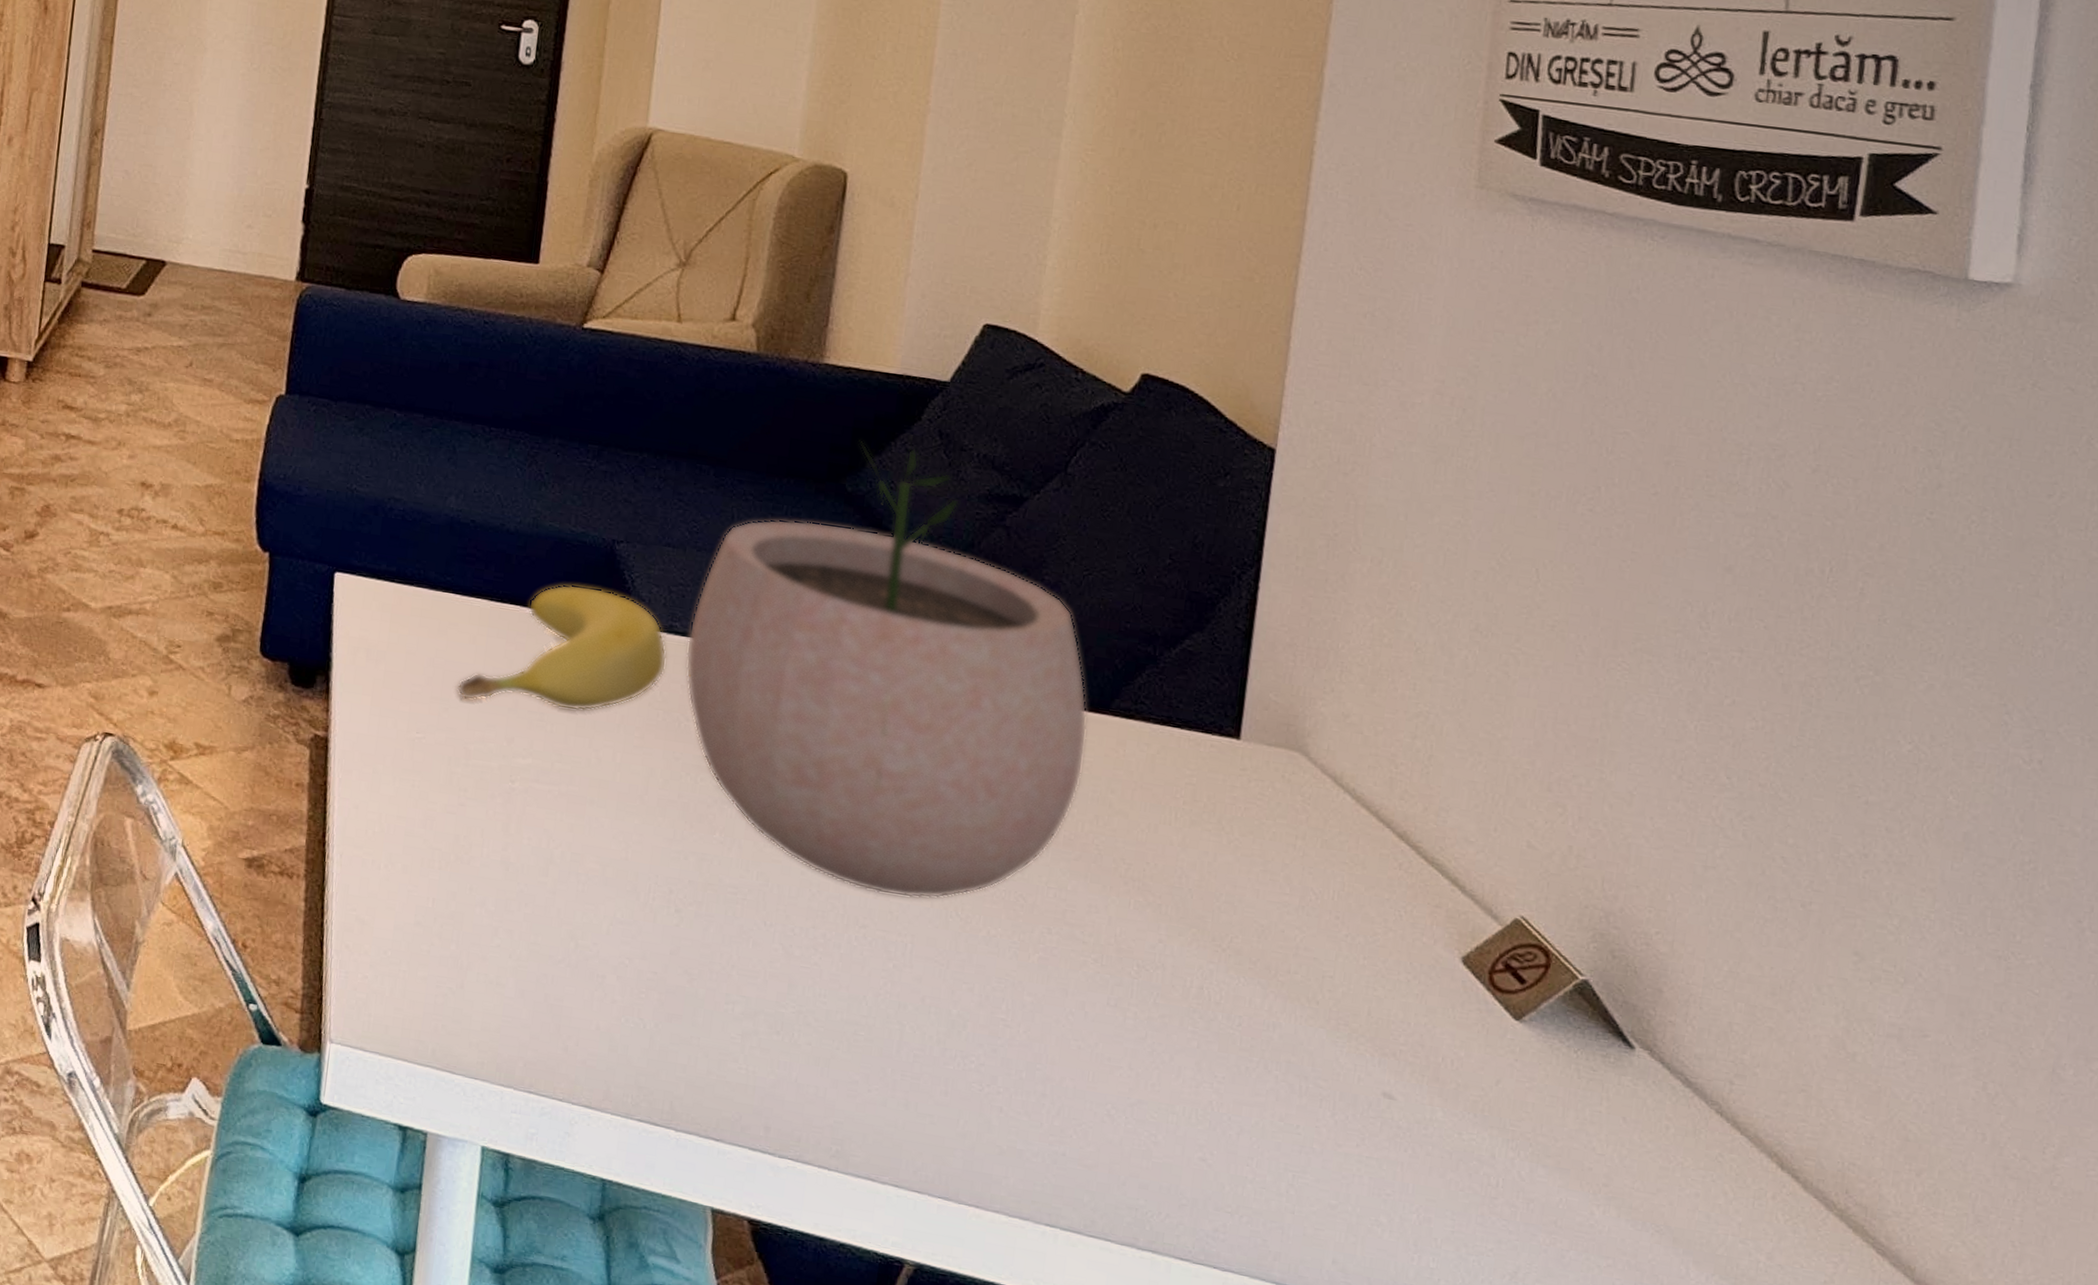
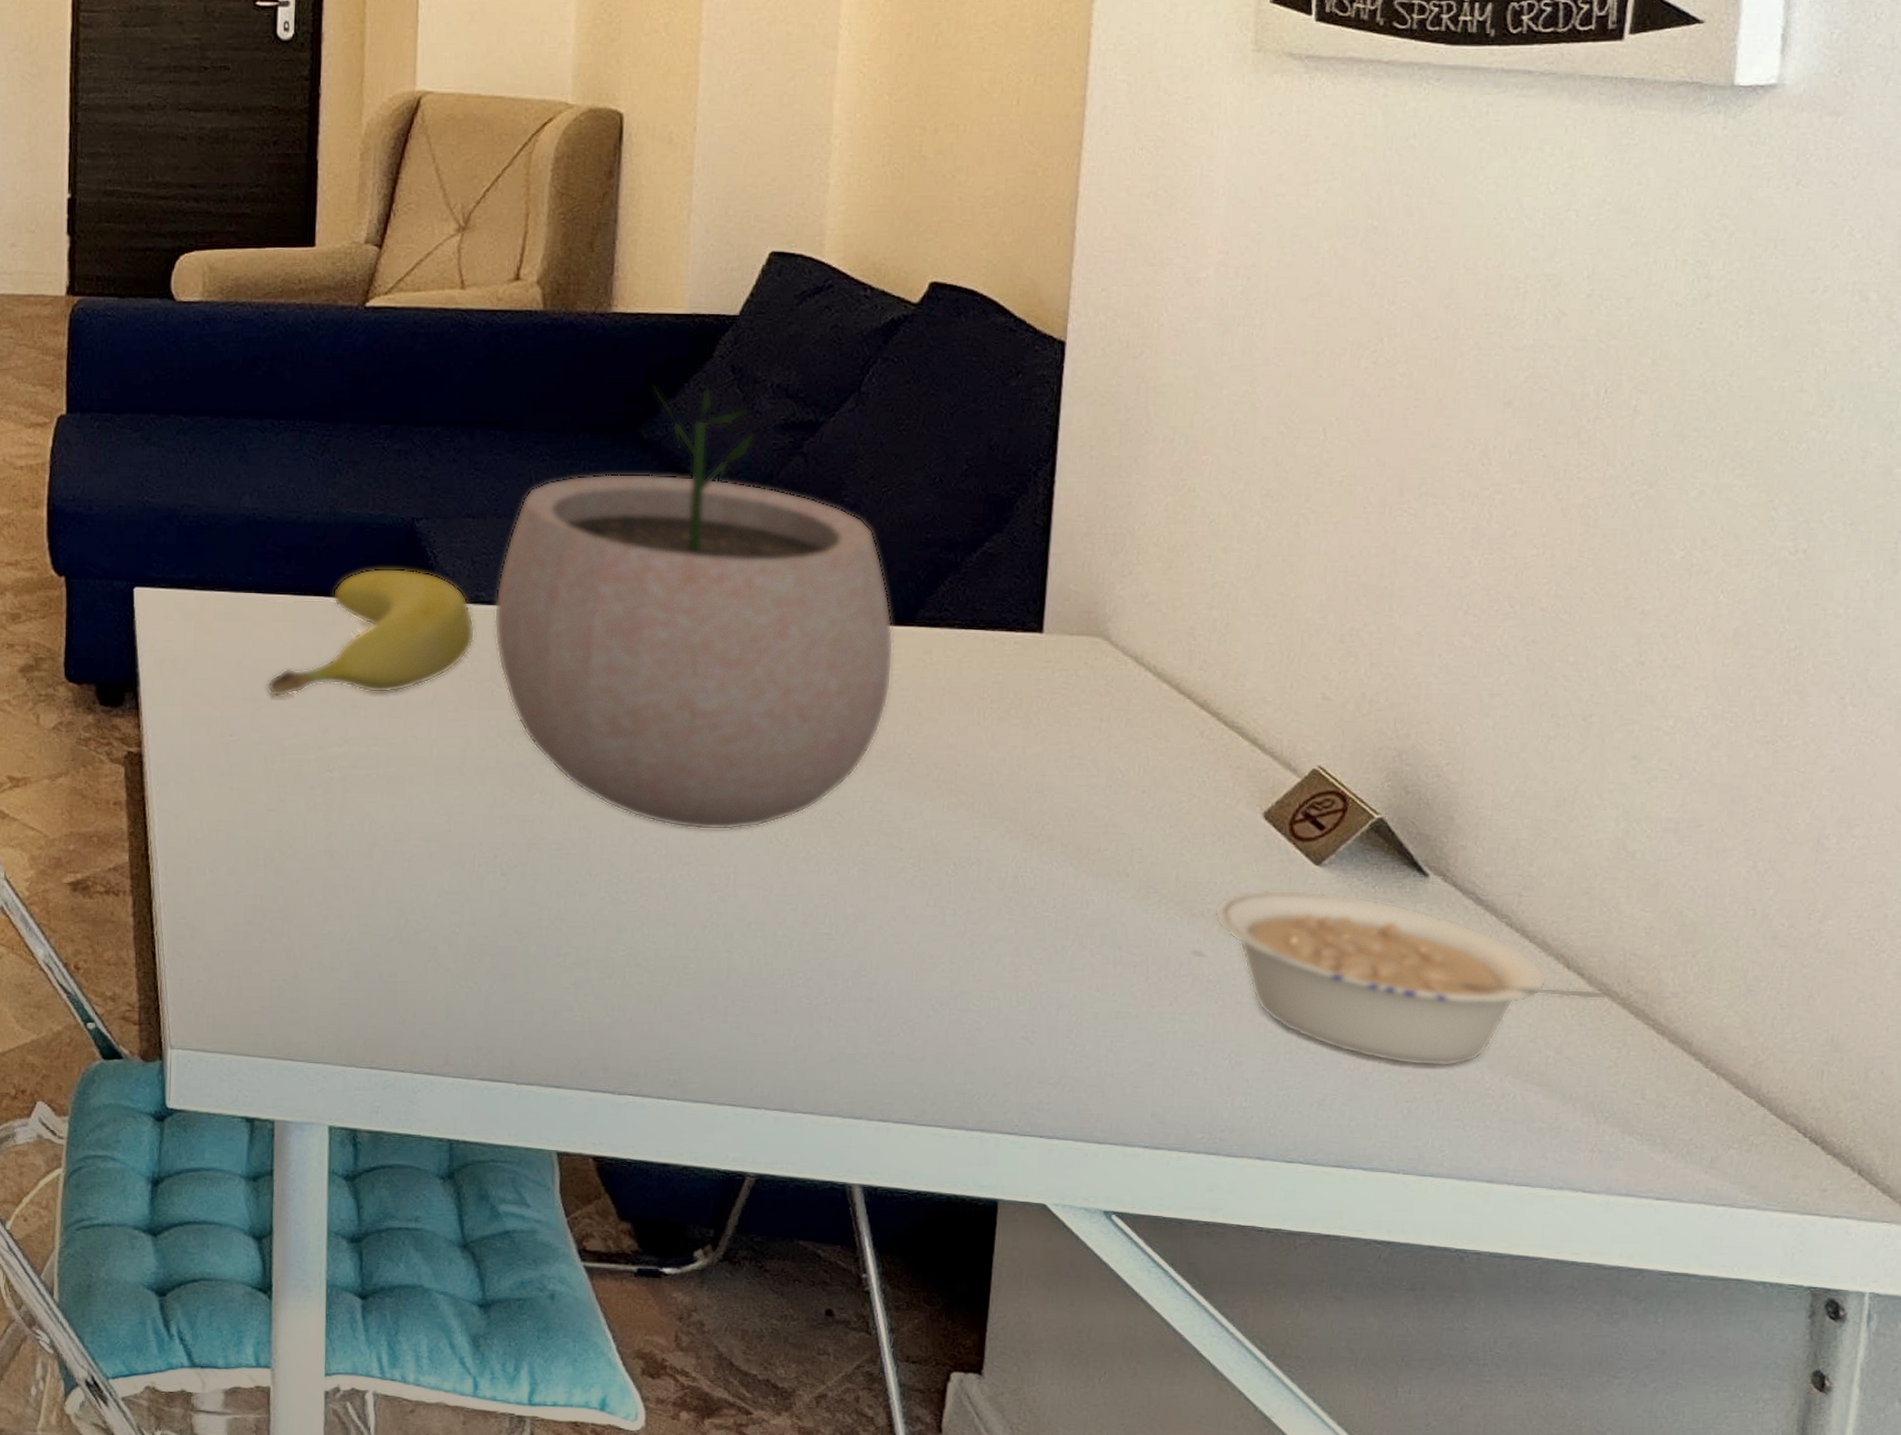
legume: none [1406,1037,1826,1257] -> present [1213,889,1610,1066]

